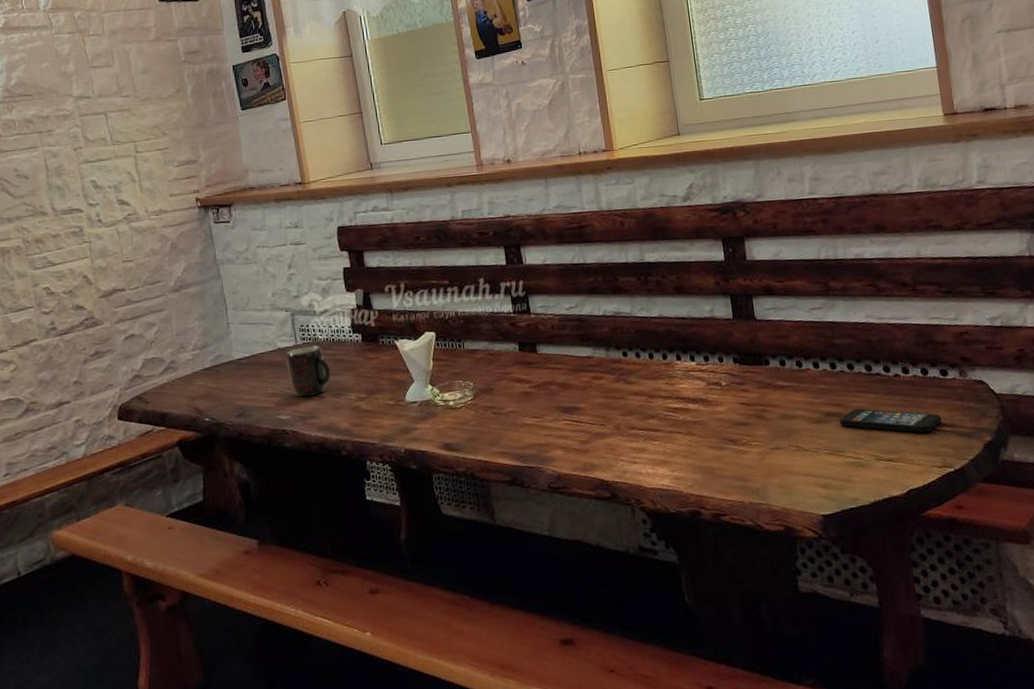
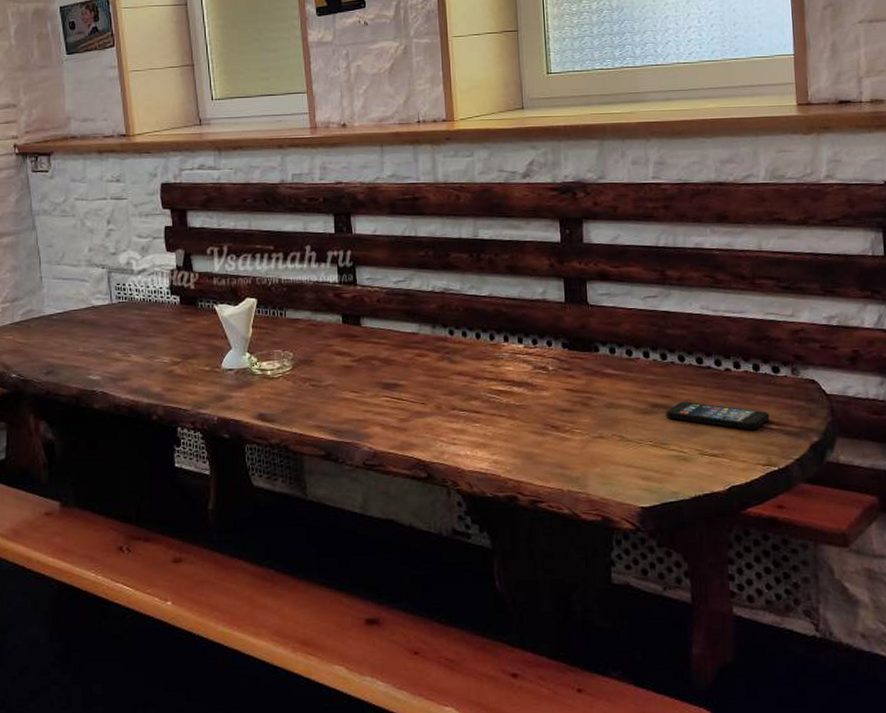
mug: present [286,345,331,398] -> none [101,305,146,358]

